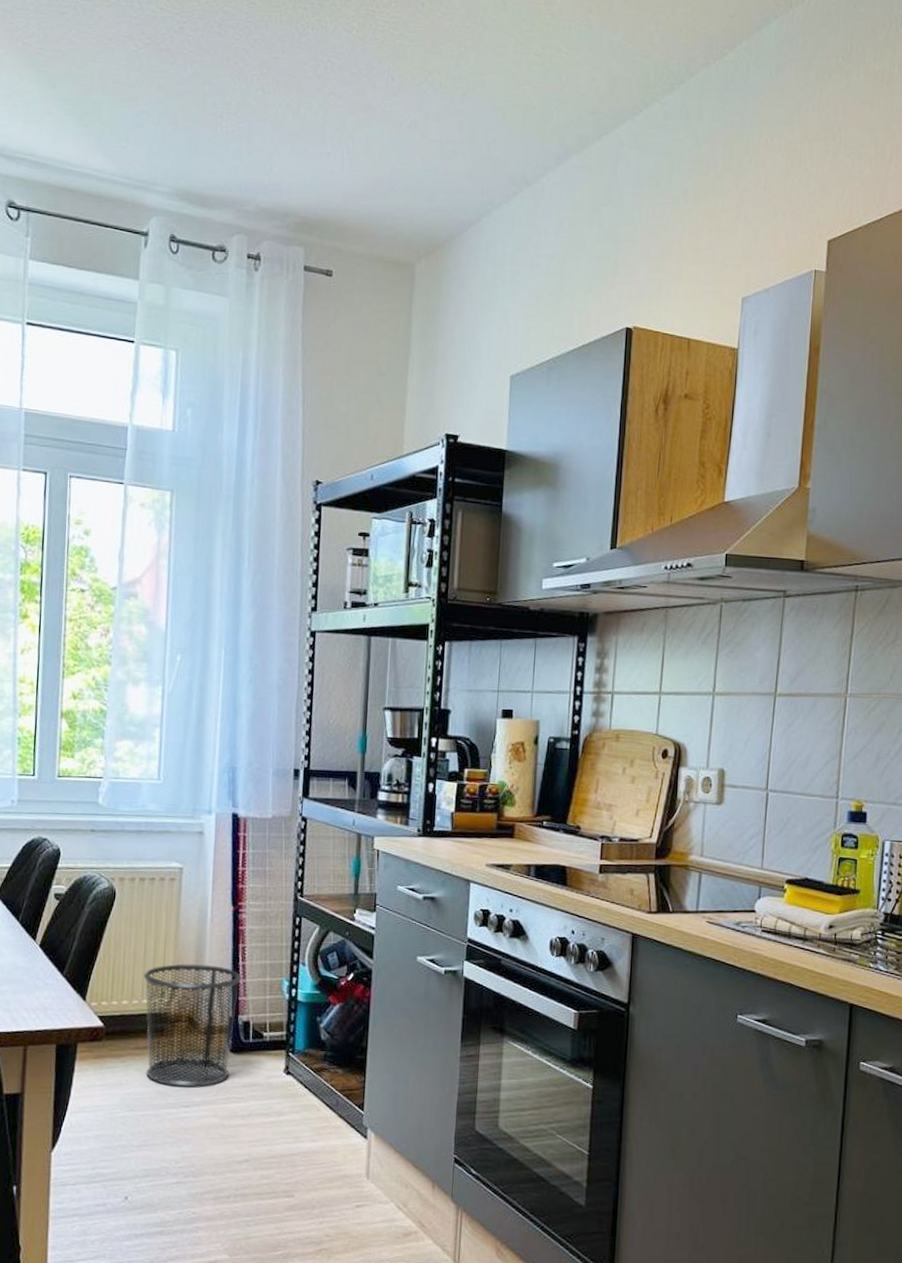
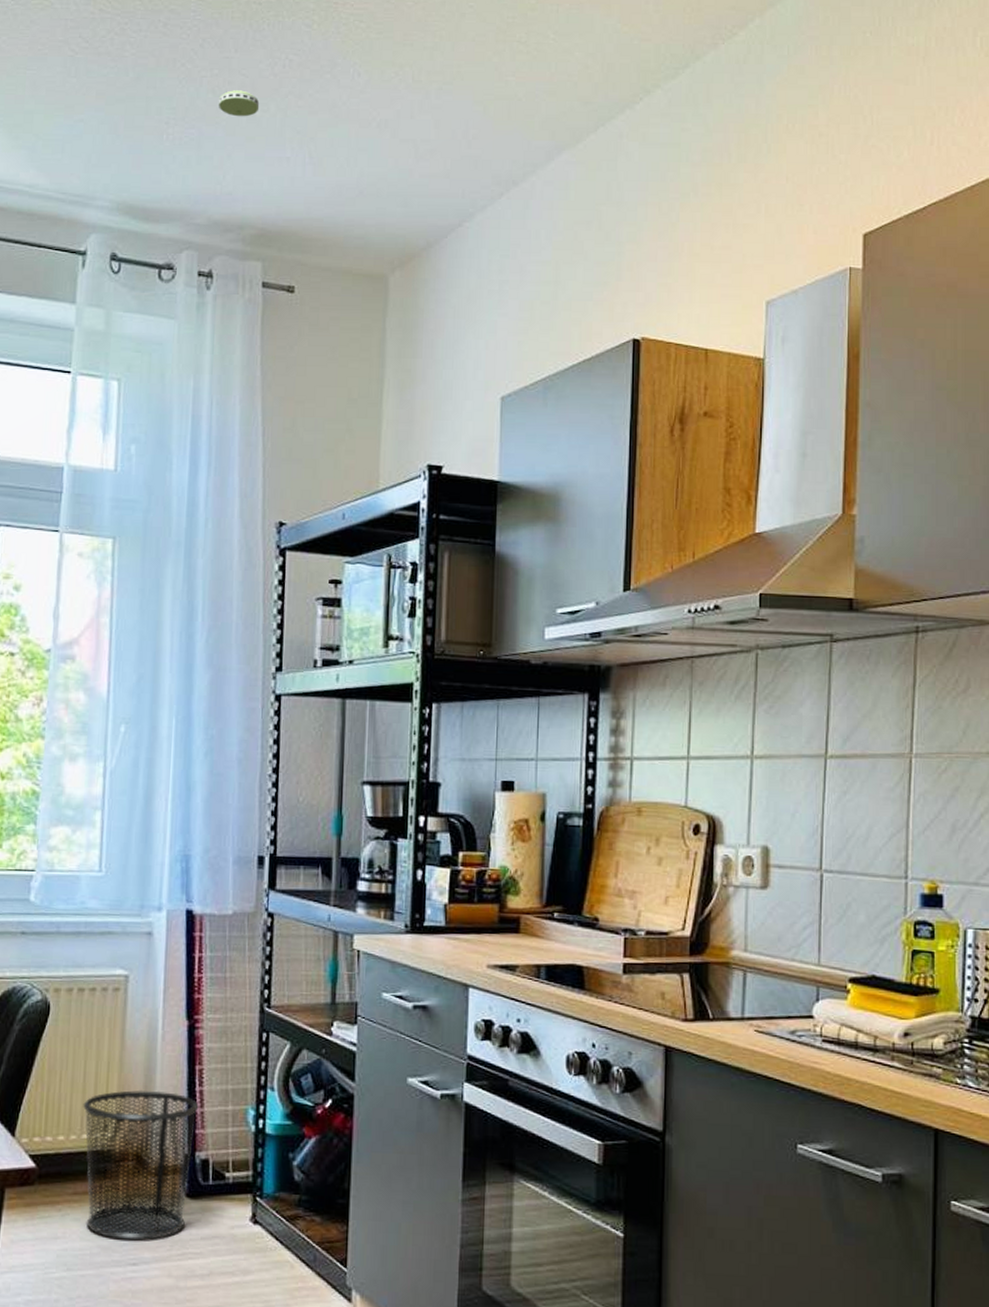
smoke detector: none [267,89,304,114] -> present [219,90,260,117]

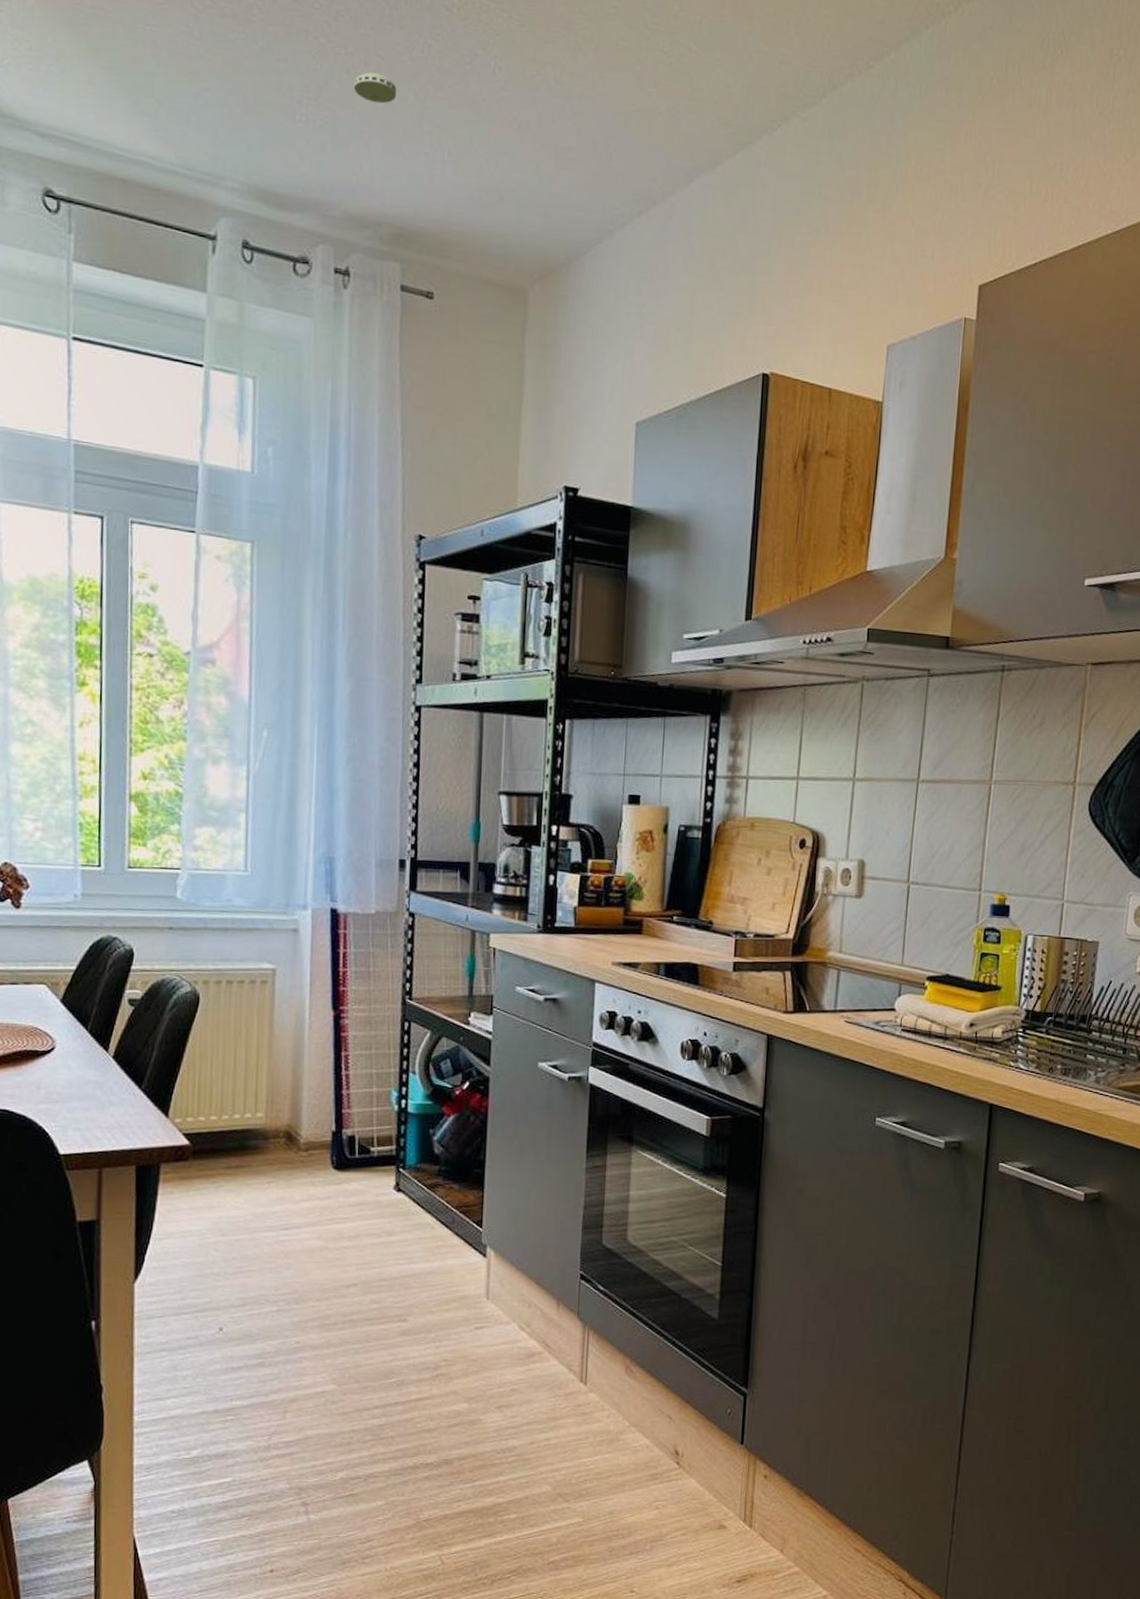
waste bin: present [83,1089,199,1240] -> none [234,1074,345,1208]

